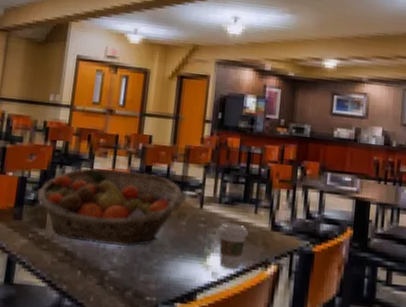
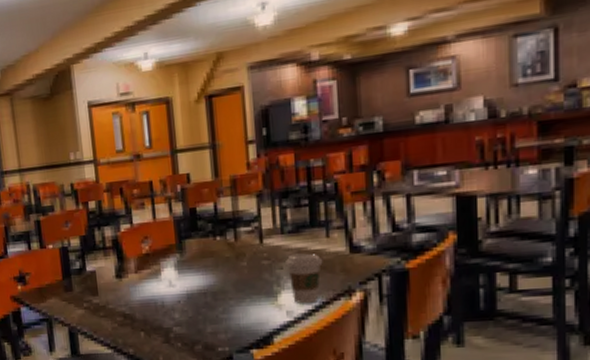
fruit basket: present [36,168,184,247] -> none [81,216,239,302]

